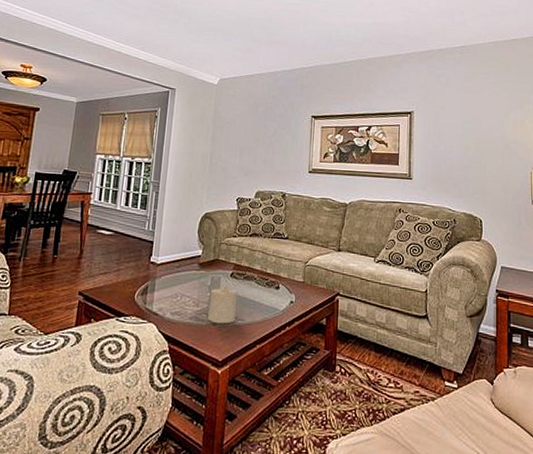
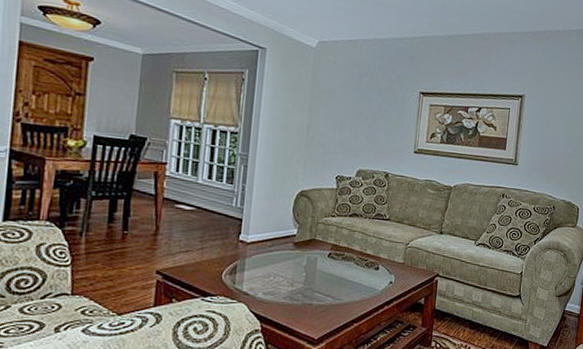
candle: present [208,284,237,324] -> none [303,265,335,304]

